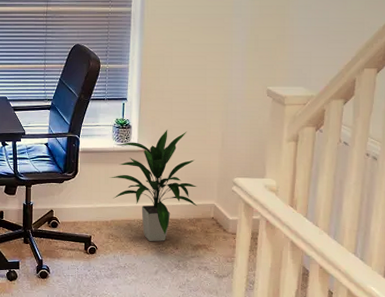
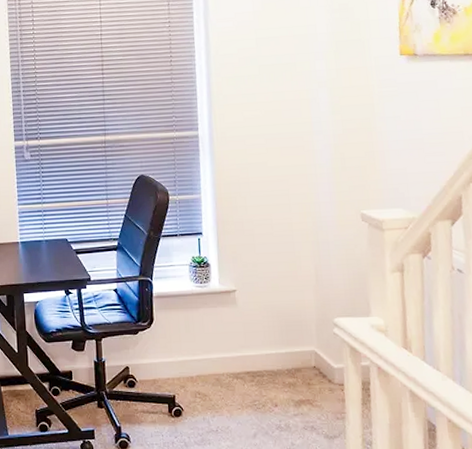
indoor plant: present [110,130,198,241] -> none [191,266,295,398]

